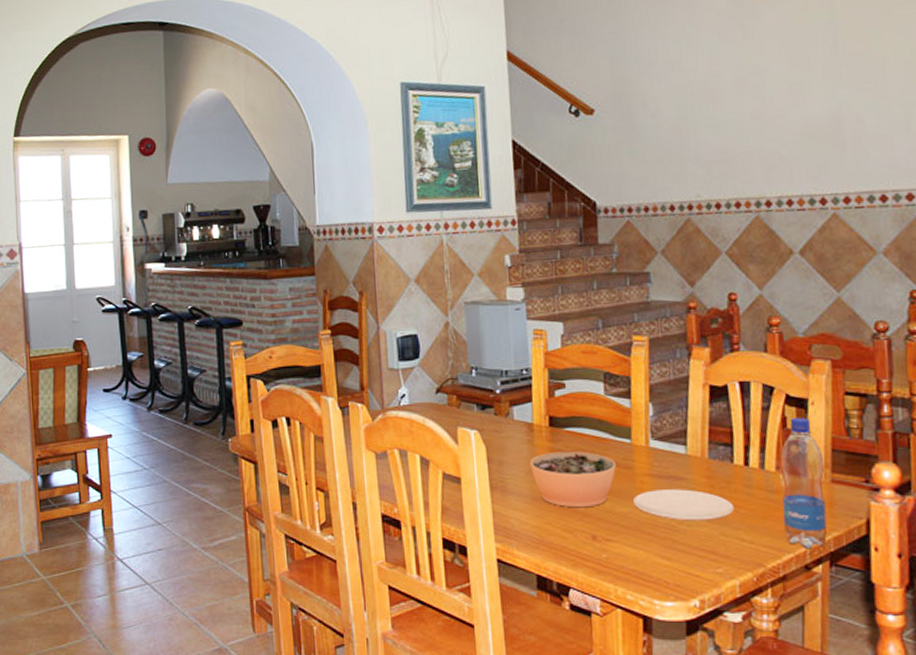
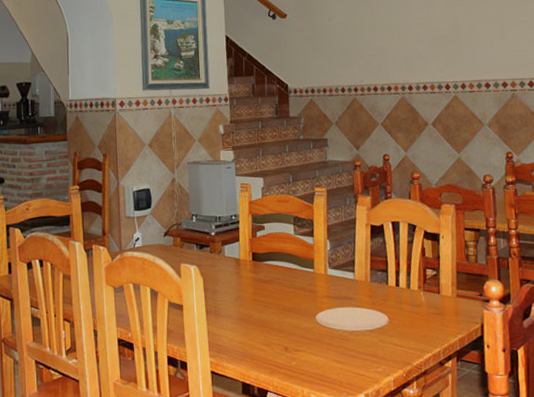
salad: present [530,452,616,508] -> none [237,280,303,326]
bottle: present [780,417,827,549] -> none [421,248,455,349]

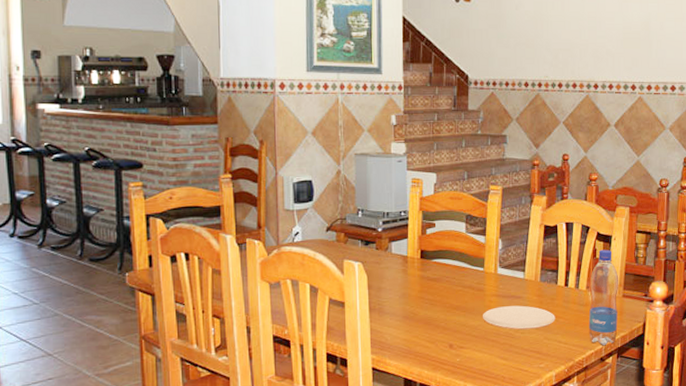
bottle: none [421,248,455,349] -> present [588,249,618,346]

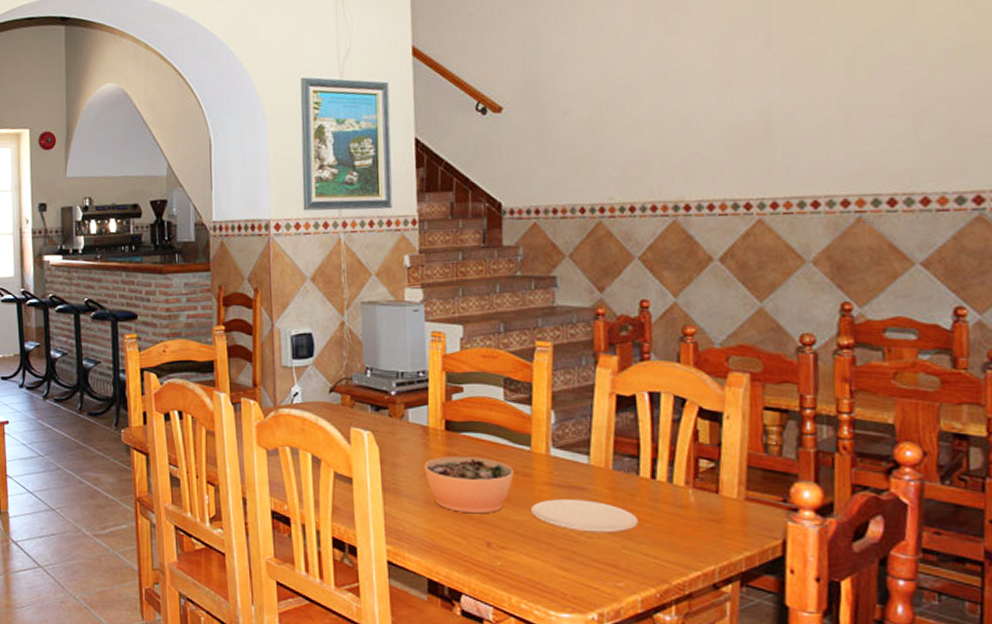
salad: none [403,278,471,324] -> present [424,457,514,514]
bottle: present [588,249,618,346] -> none [690,431,739,568]

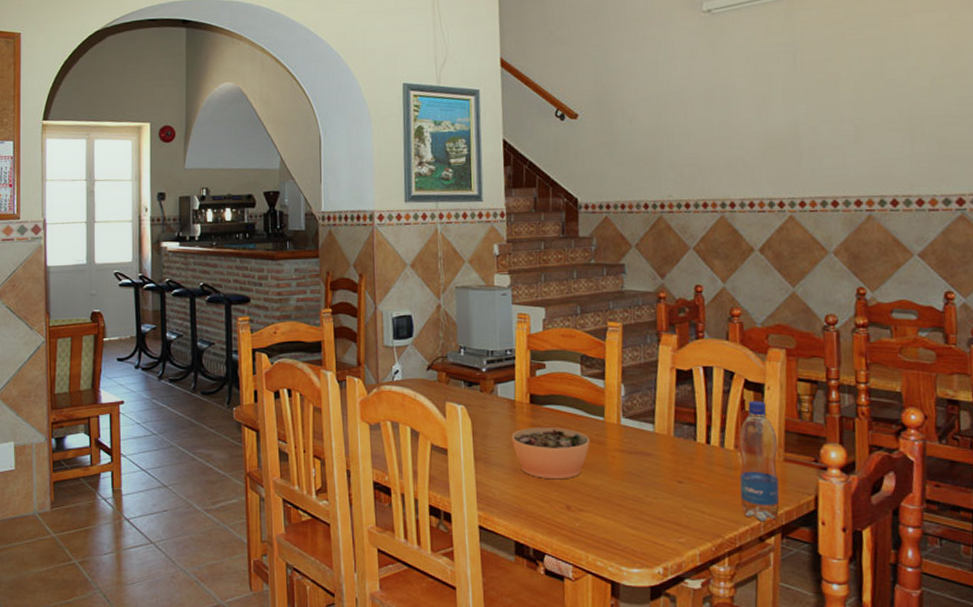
plate: present [531,499,638,534] -> none [605,464,696,495]
bottle: none [690,431,739,568] -> present [738,400,780,522]

